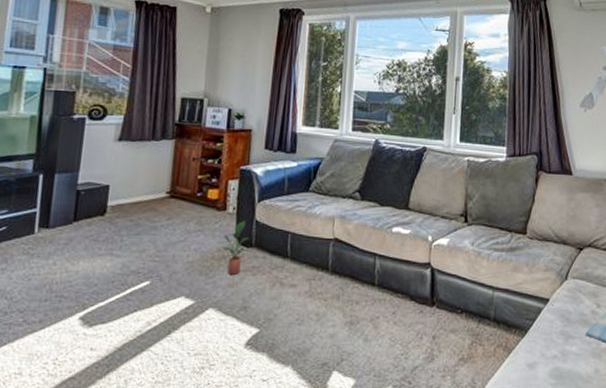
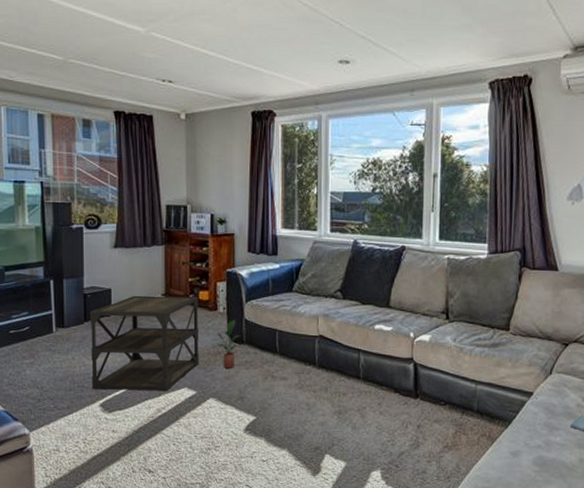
side table: none [72,192,207,302] -> present [90,295,200,392]

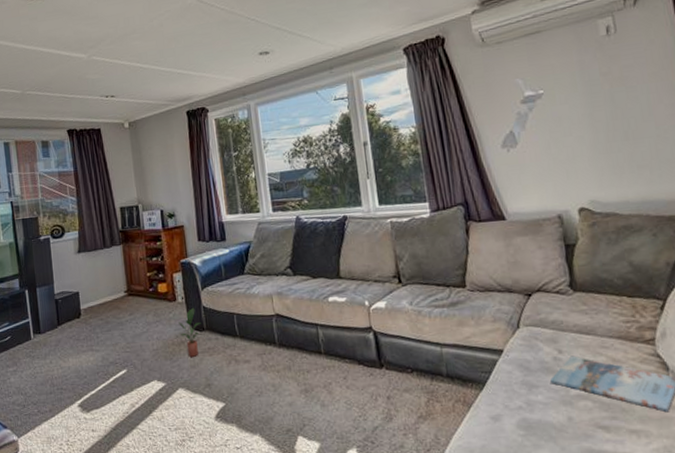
side table: present [90,295,200,392] -> none [62,290,166,391]

